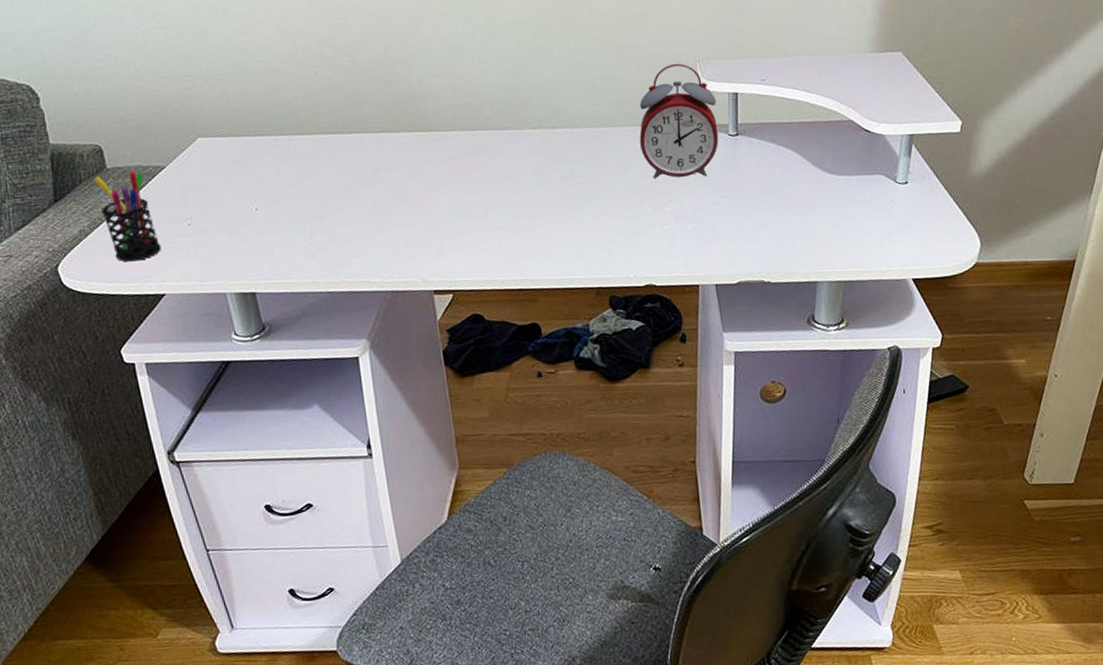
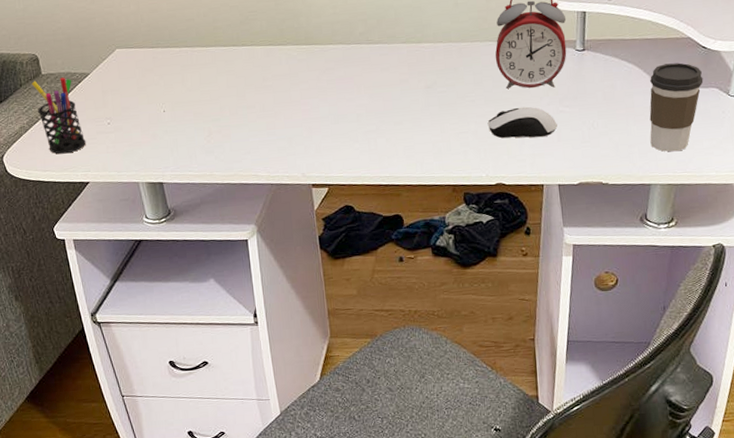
computer mouse: none [633,198,712,234] -> present [487,106,557,139]
coffee cup: none [810,147,869,246] -> present [649,63,704,152]

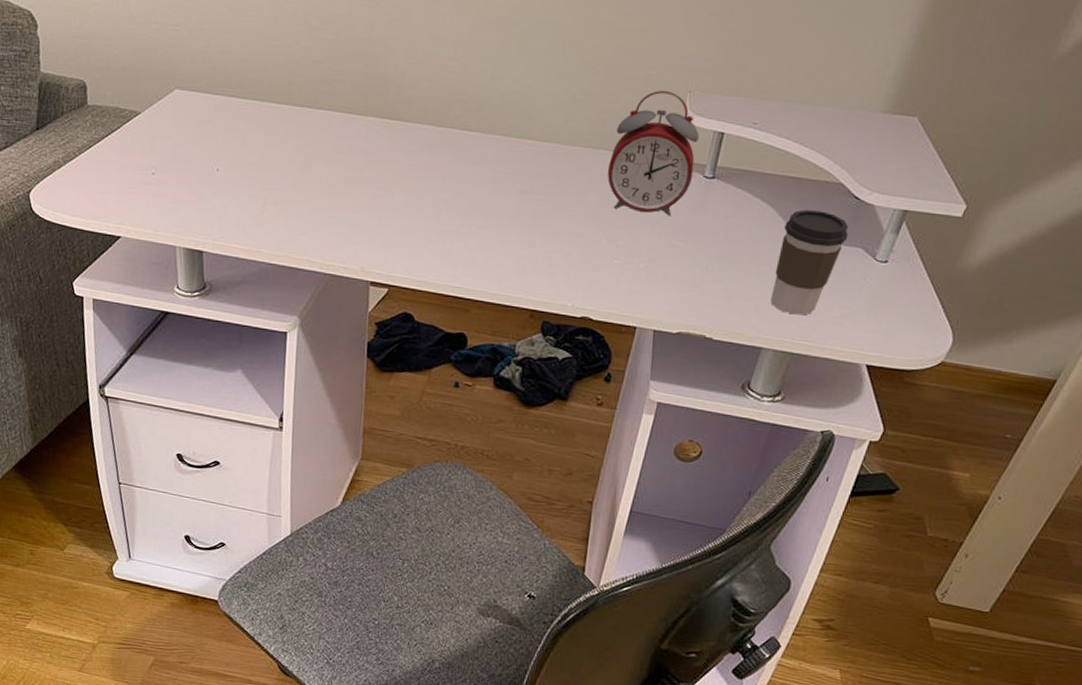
pen holder: present [31,77,86,154] -> none [74,111,125,200]
computer mouse: present [487,106,557,139] -> none [584,232,666,272]

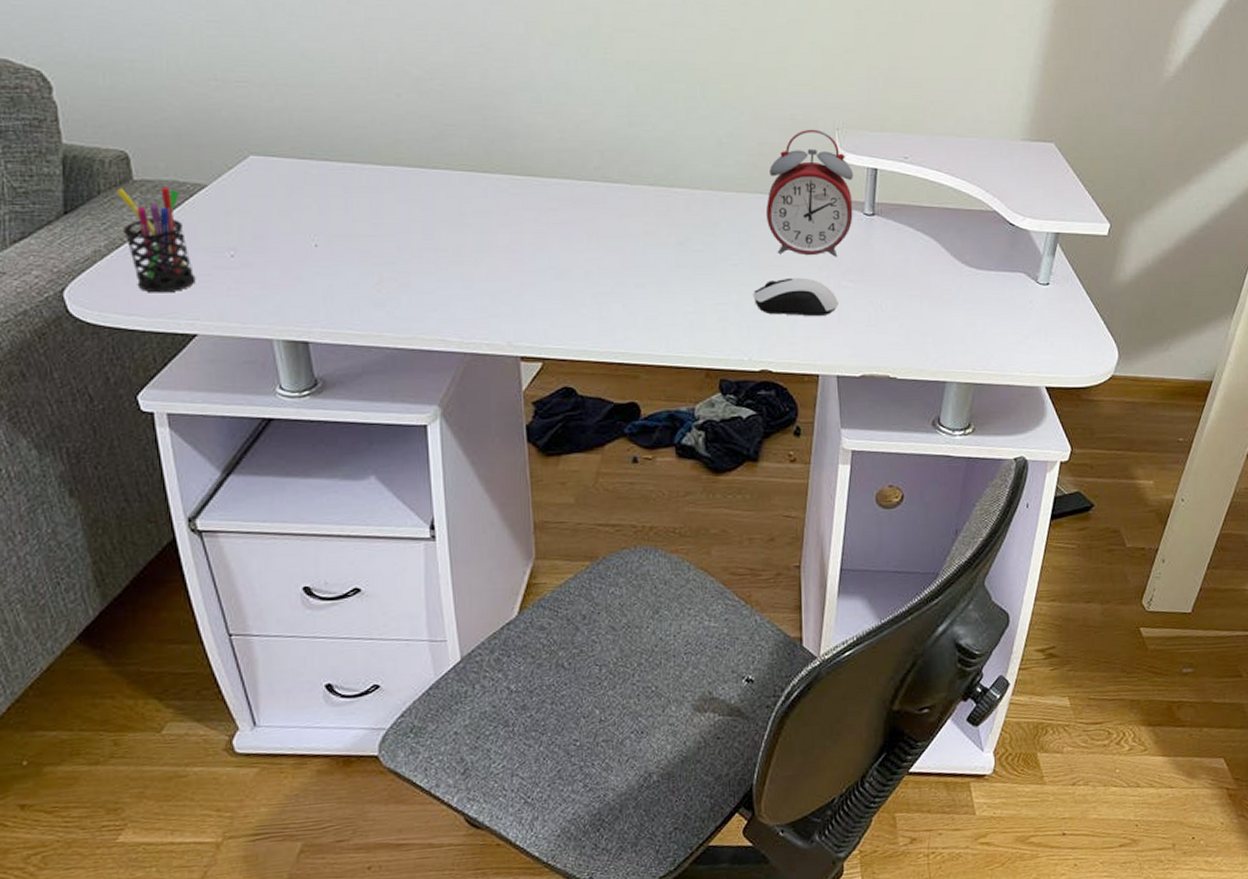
pen holder: none [74,111,125,200] -> present [116,187,196,293]
computer mouse: none [584,232,666,272] -> present [753,277,838,317]
coffee cup: present [770,210,849,316] -> none [947,240,1010,345]

